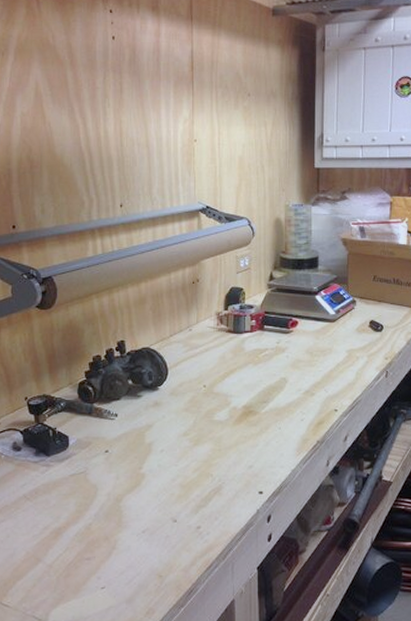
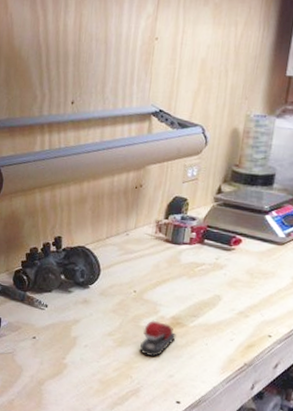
stapler: none [217,412,250,450] -> present [140,320,177,357]

